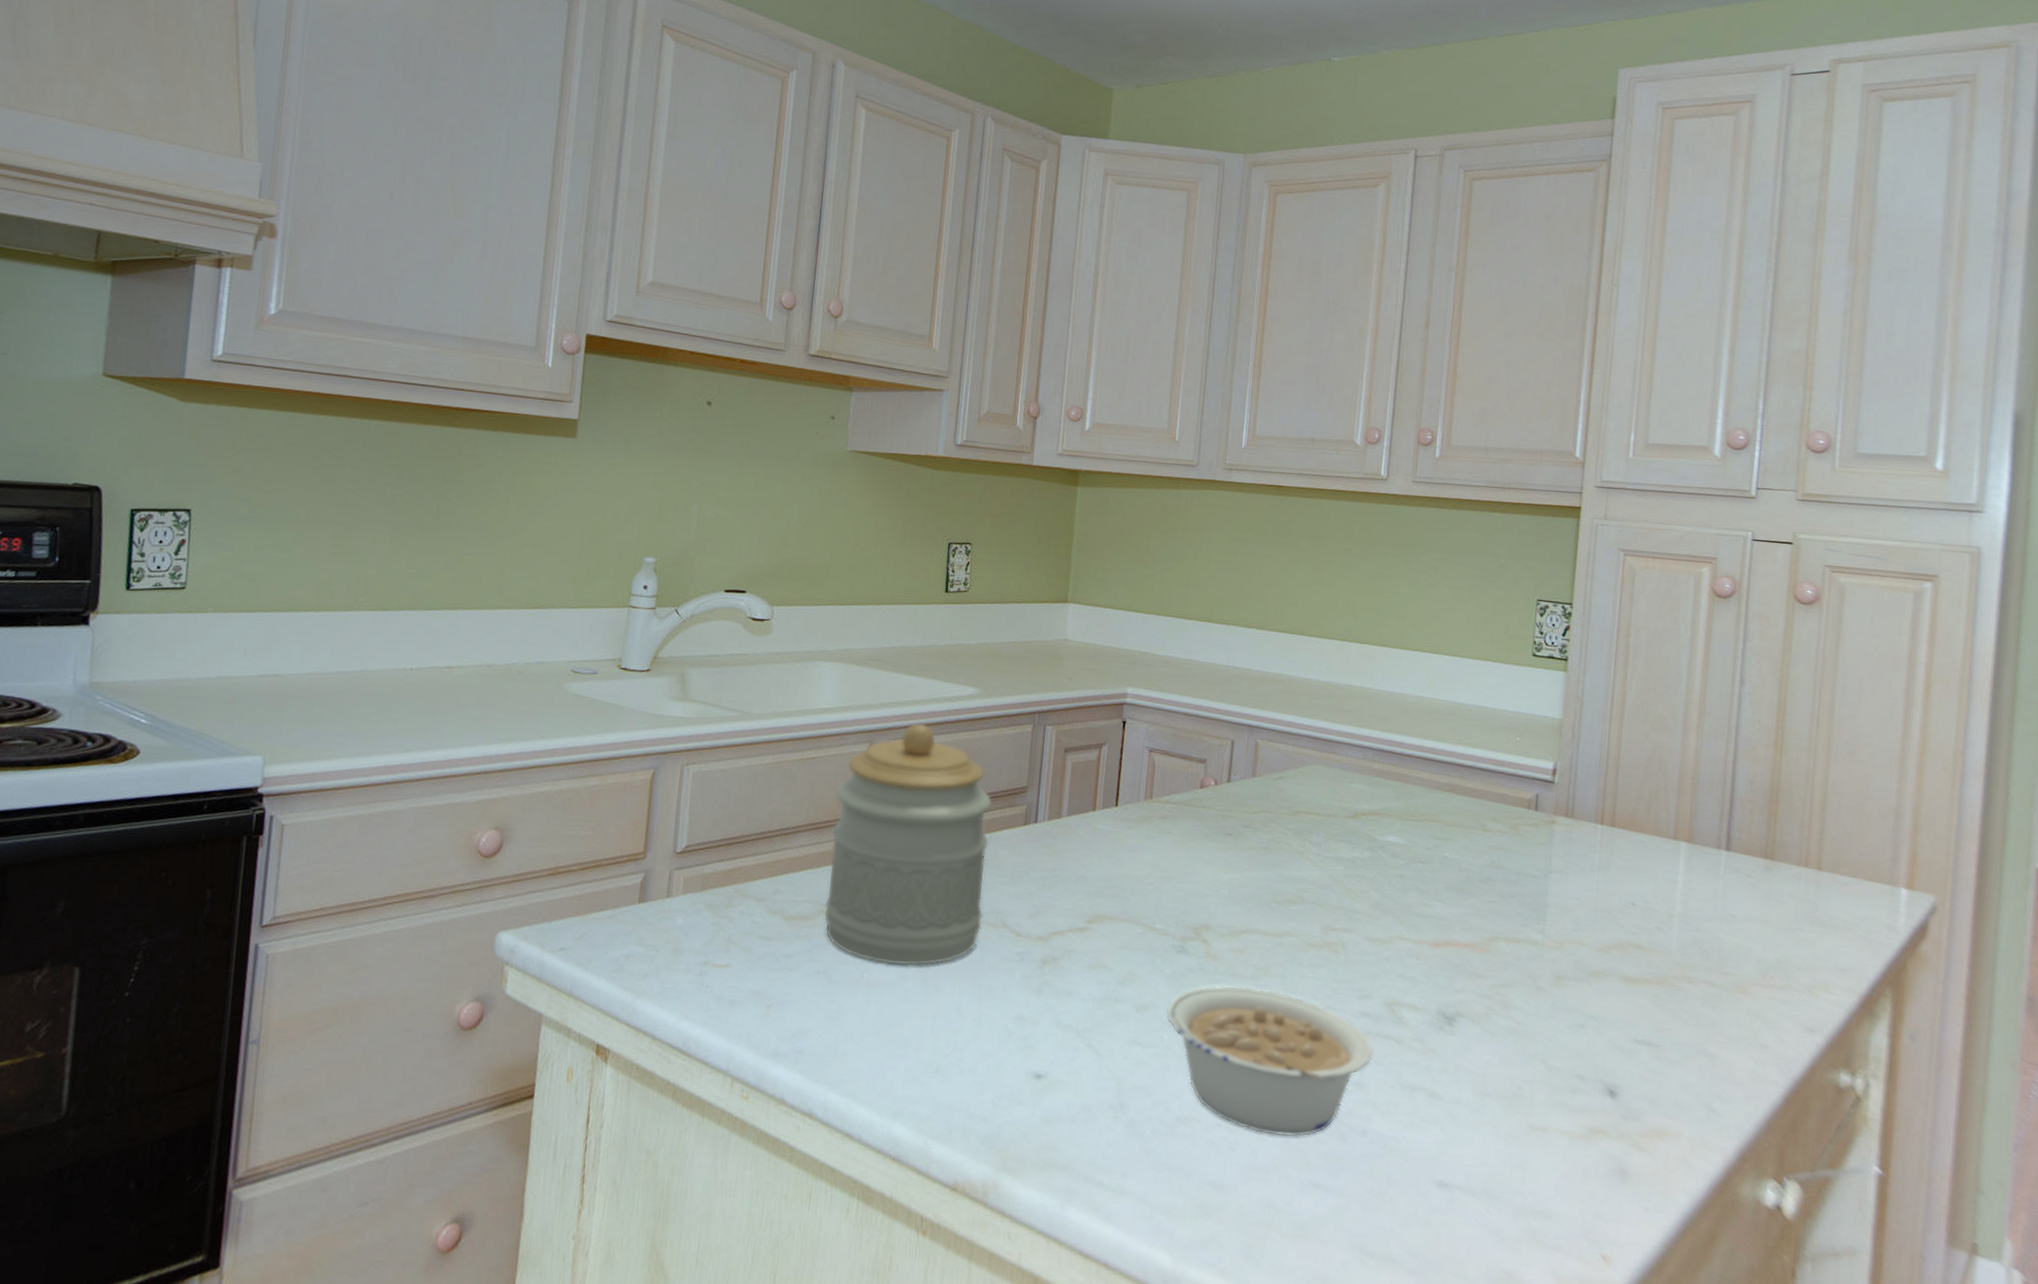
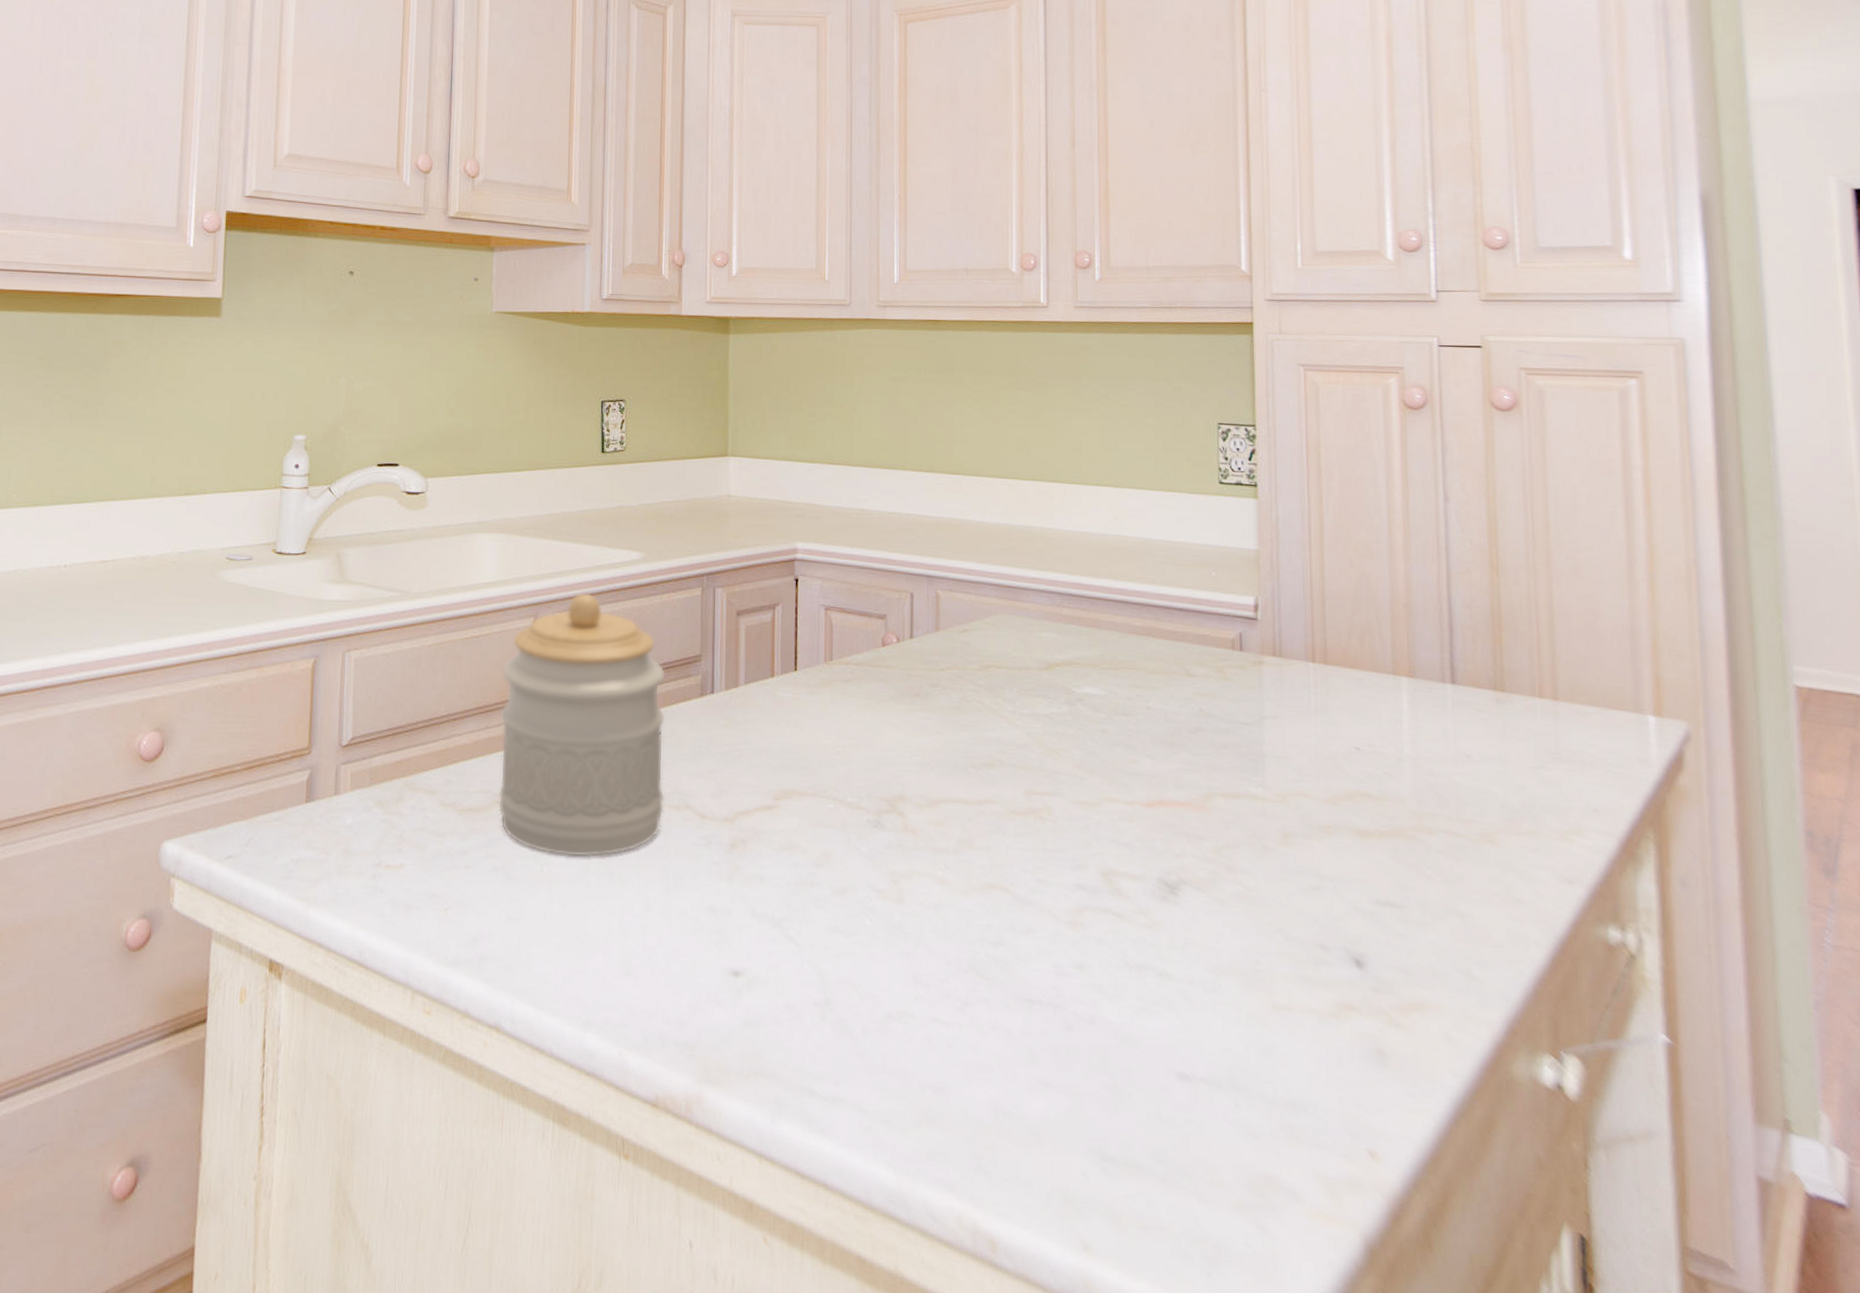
legume: present [1166,985,1374,1137] -> none [866,861,1093,1029]

